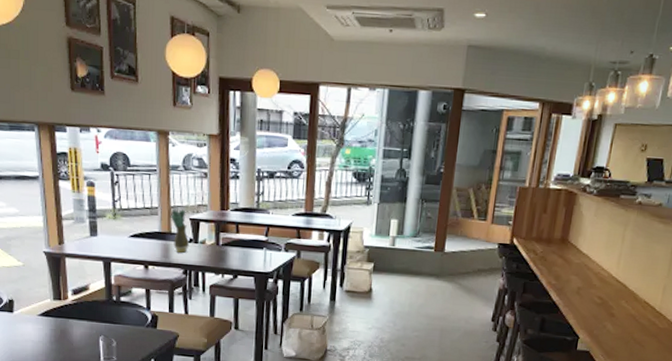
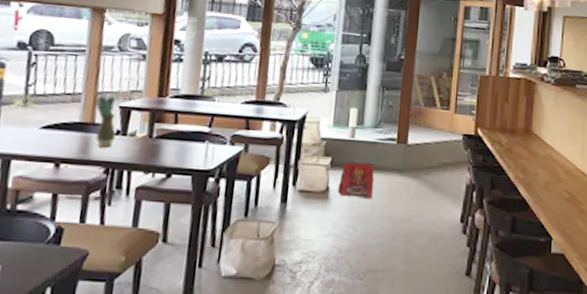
shopping bag: none [379,267,413,299] -> present [337,162,375,199]

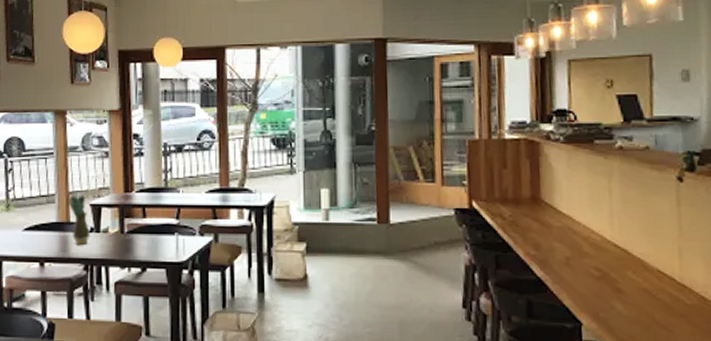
shopping bag: present [337,162,375,199] -> none [316,247,357,285]

